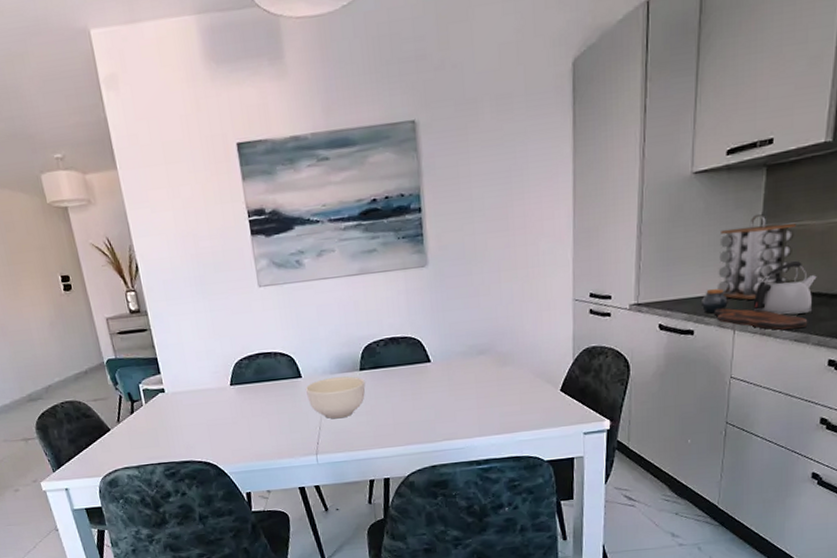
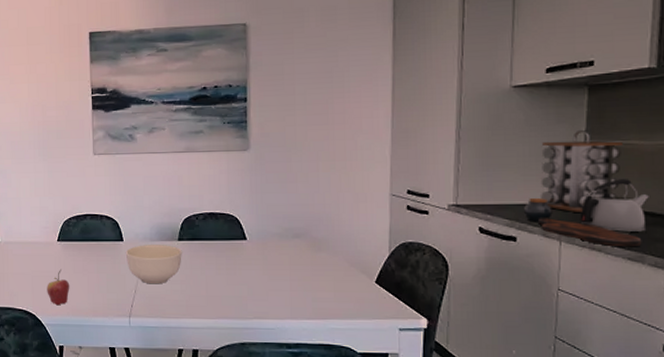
fruit: none [225,414,251,453] -> present [47,269,70,306]

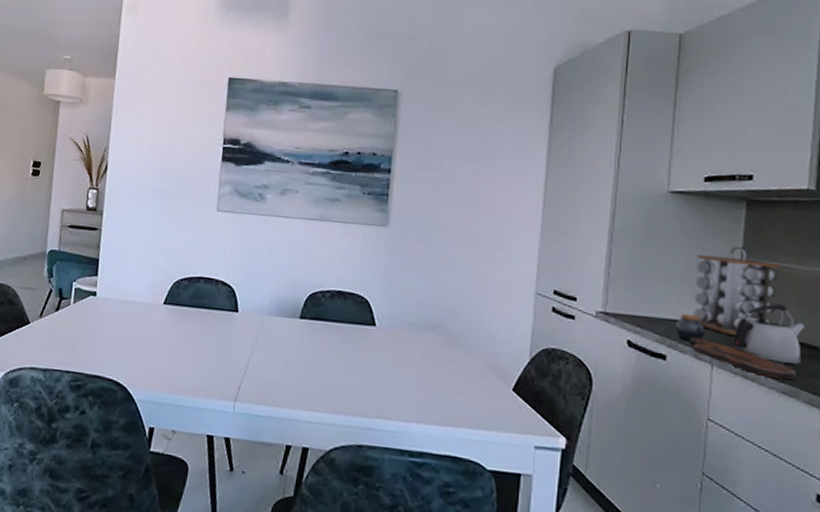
fruit: present [47,269,70,306] -> none [143,336,171,380]
bowl: present [125,245,182,284] -> none [239,318,303,367]

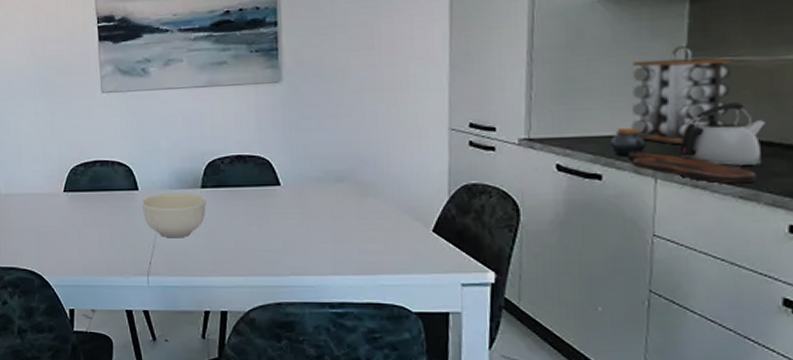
bowl: none [239,318,303,367] -> present [141,193,206,238]

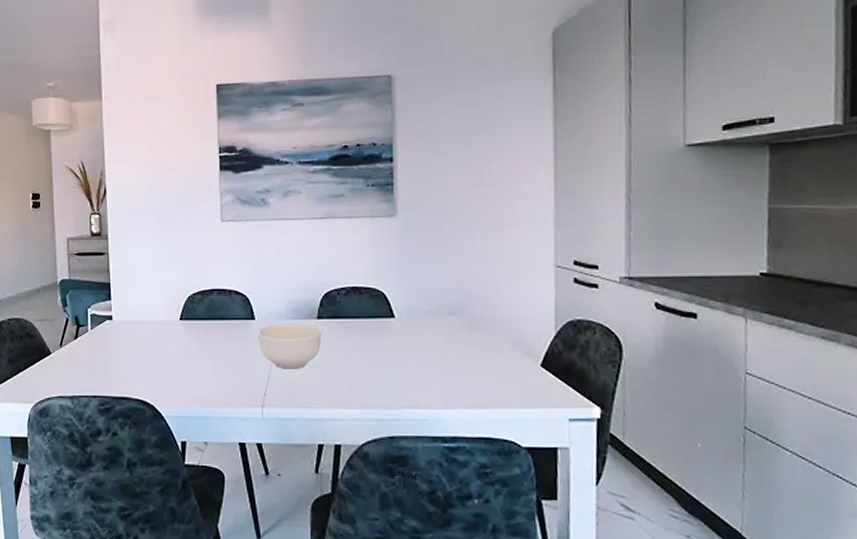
jar: present [611,128,646,157] -> none [704,270,736,297]
cutting board: present [627,151,757,184] -> none [719,292,837,325]
spice rack: present [631,45,733,144] -> none [721,192,810,285]
kettle: present [679,103,766,166] -> none [766,248,842,307]

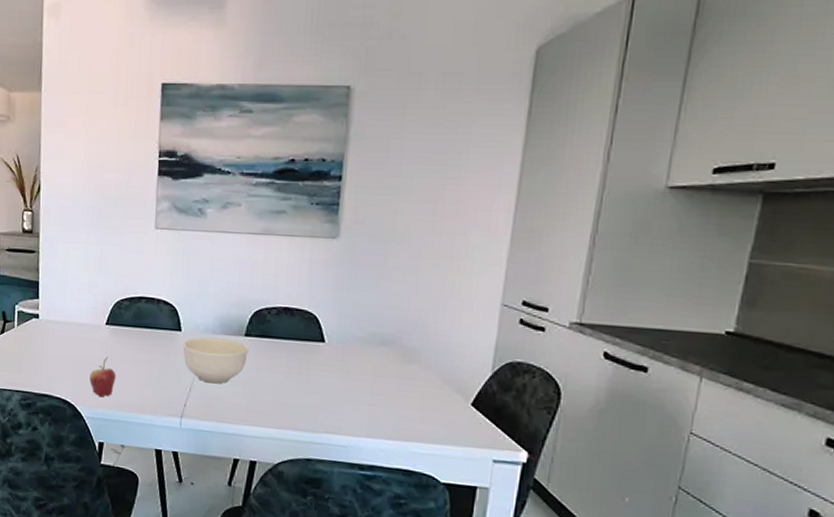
fruit: none [167,351,194,395] -> present [89,356,116,398]

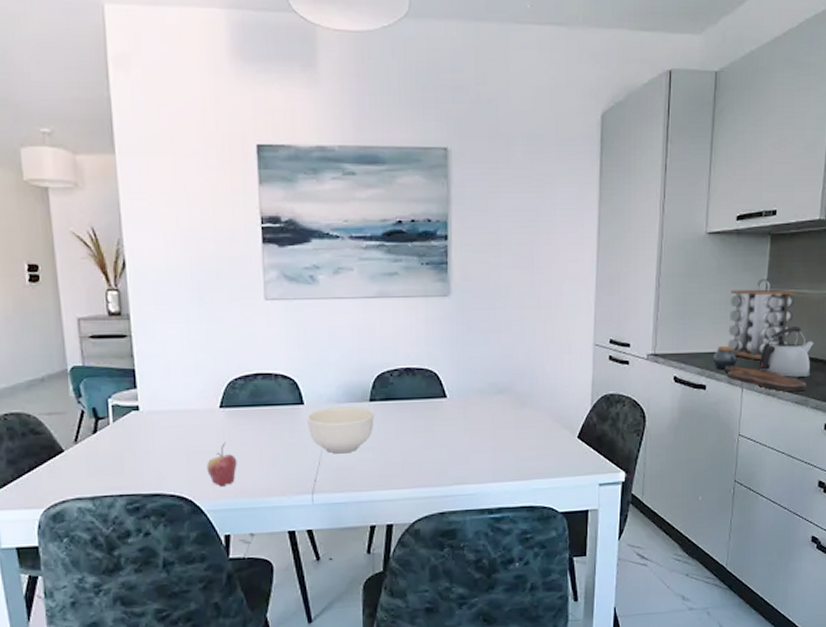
jar: none [661,323,697,352] -> present [713,346,737,370]
cutting board: none [676,347,803,392] -> present [724,365,807,392]
spice rack: none [685,246,796,345] -> present [728,278,796,359]
kettle: none [729,309,819,375] -> present [759,327,814,377]

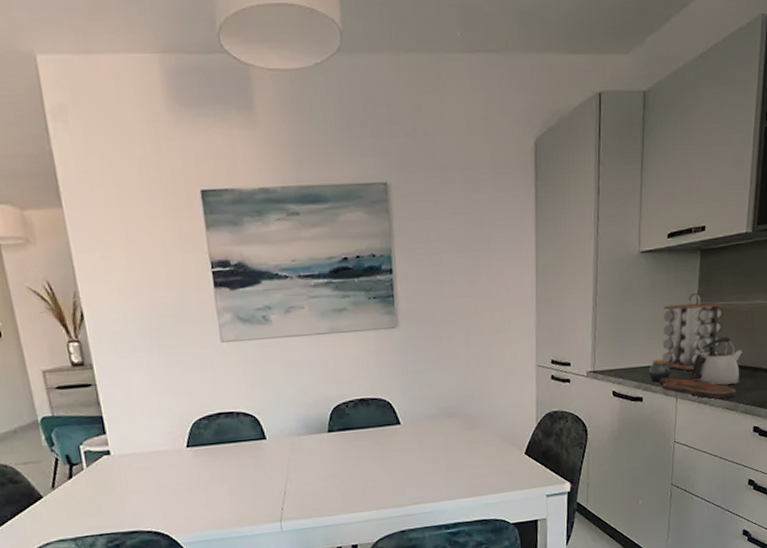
fruit: present [207,441,237,487] -> none [179,478,208,521]
bowl: present [306,407,374,454] -> none [269,438,334,484]

